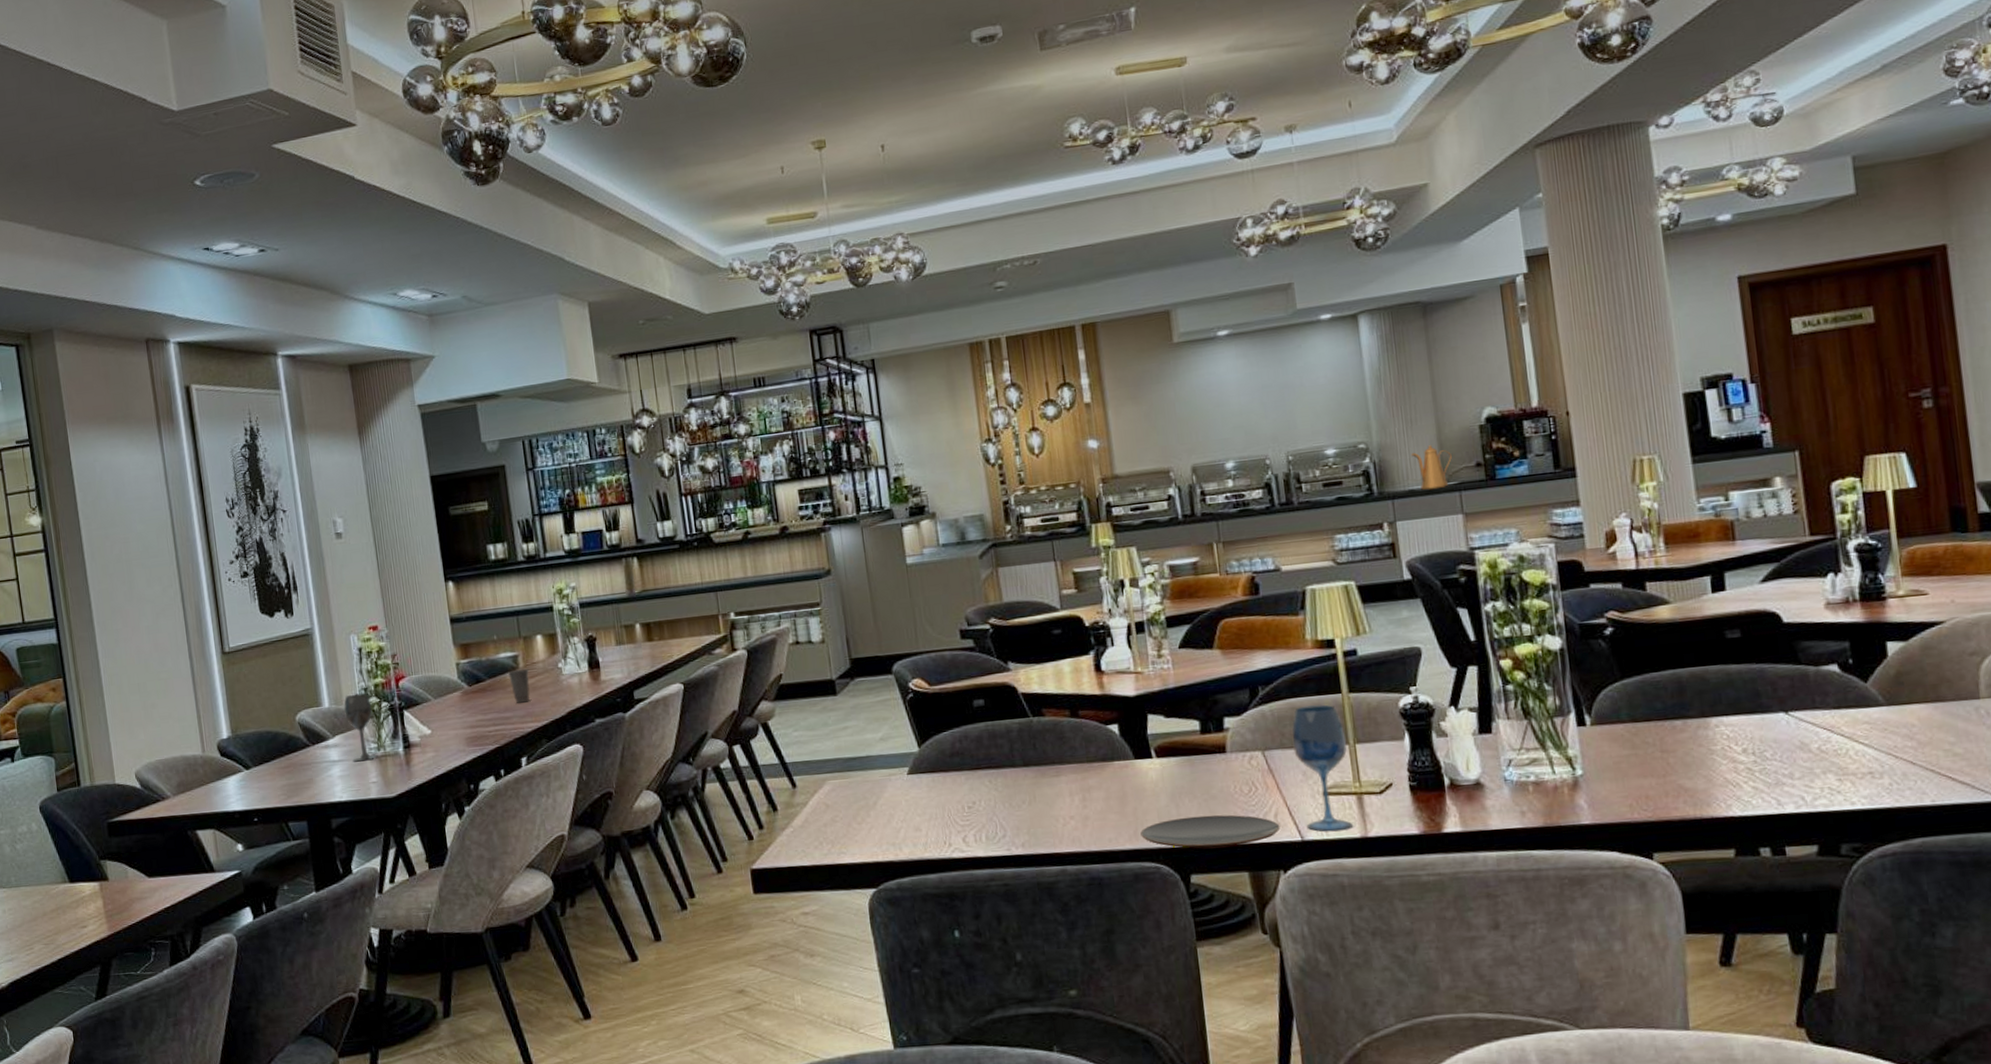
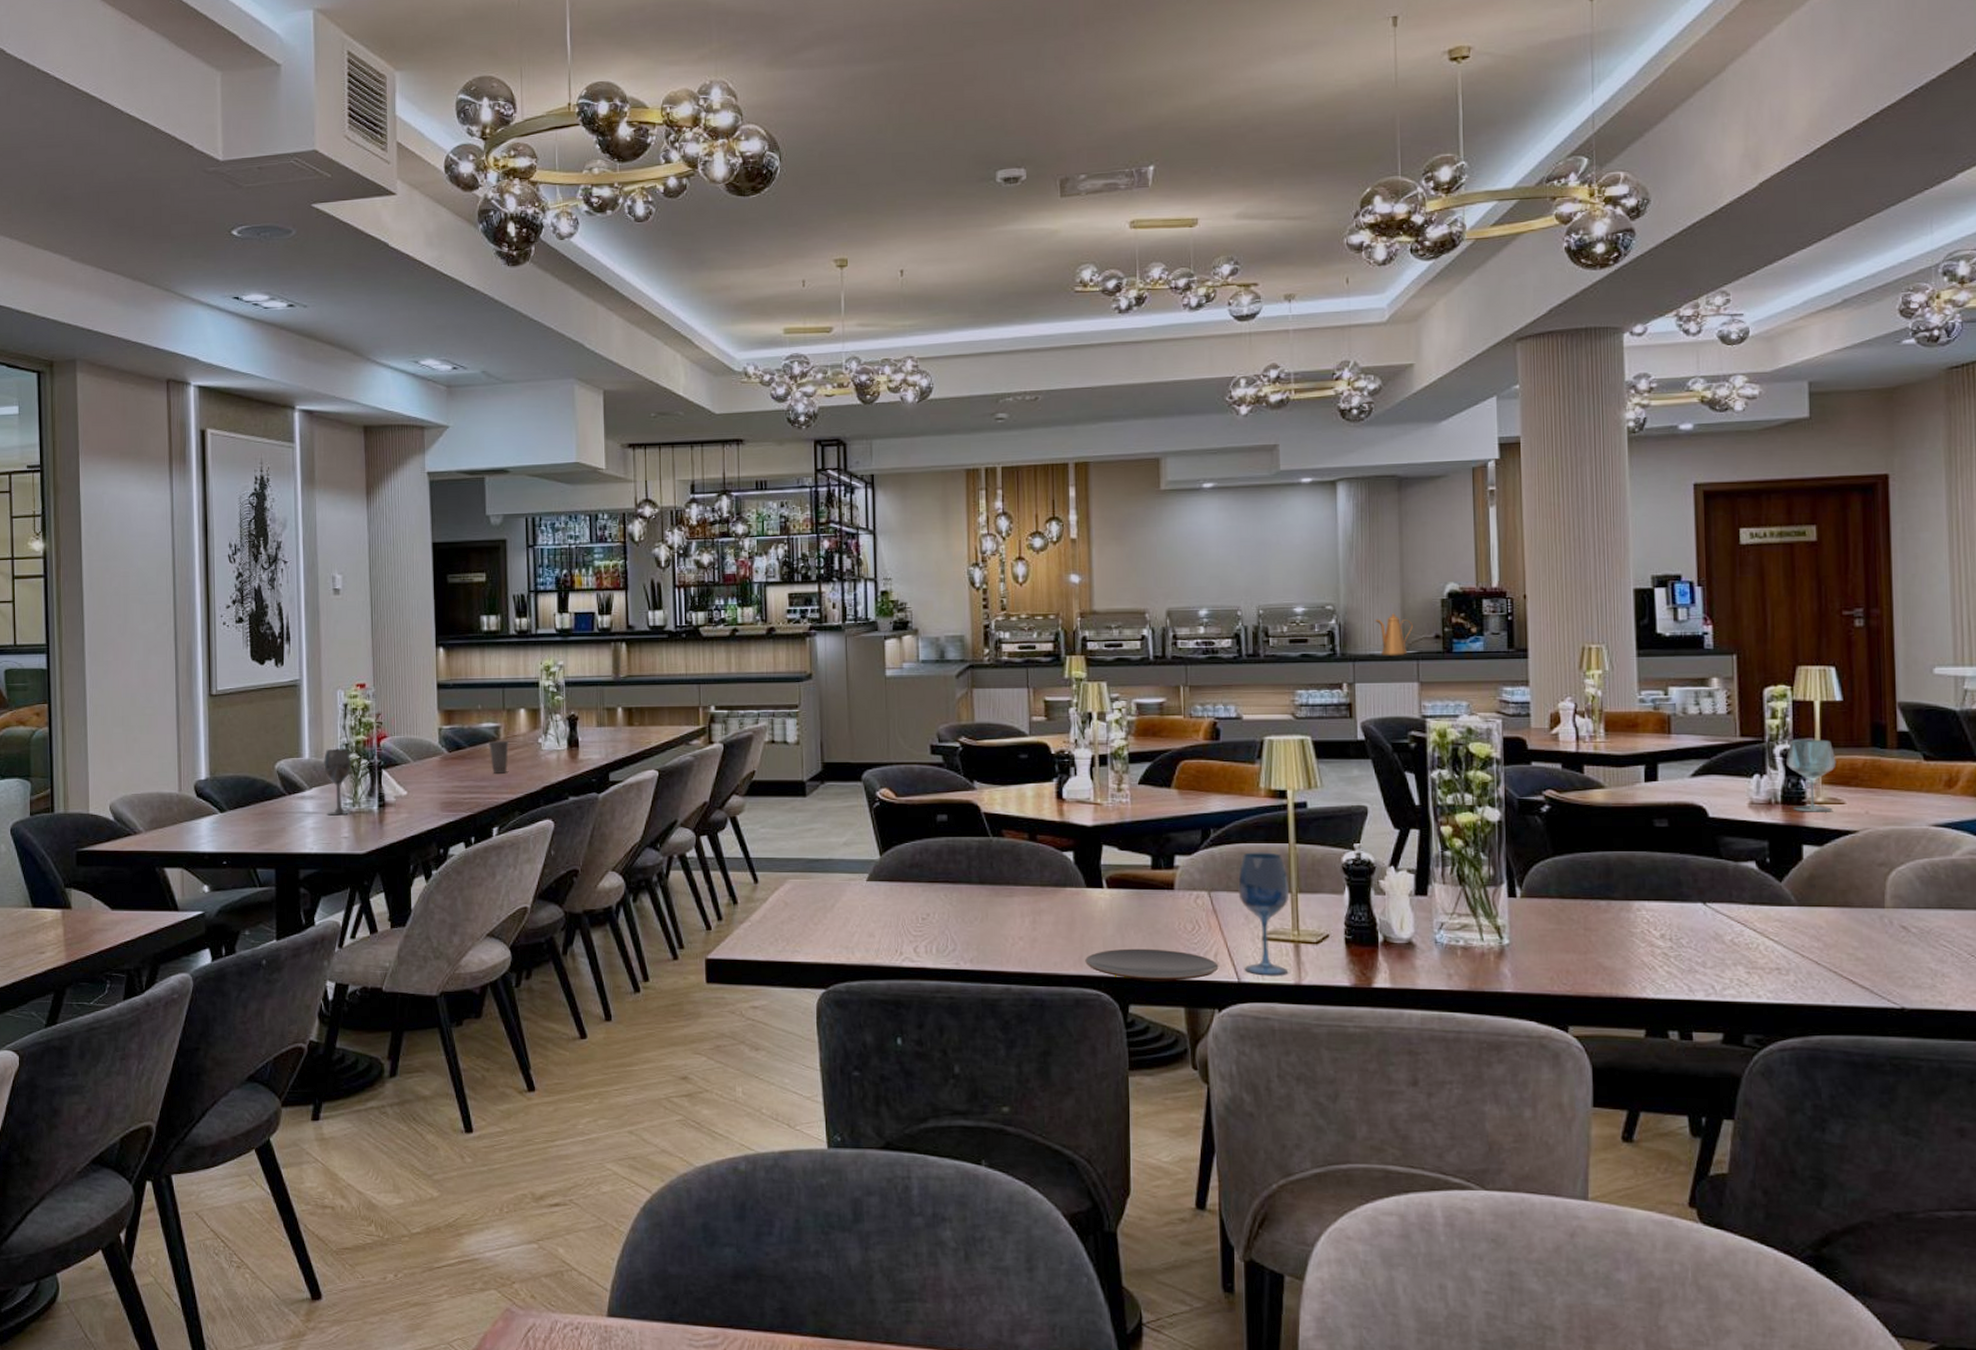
wine glass: none [1861,530,1916,607] -> present [1787,739,1837,812]

